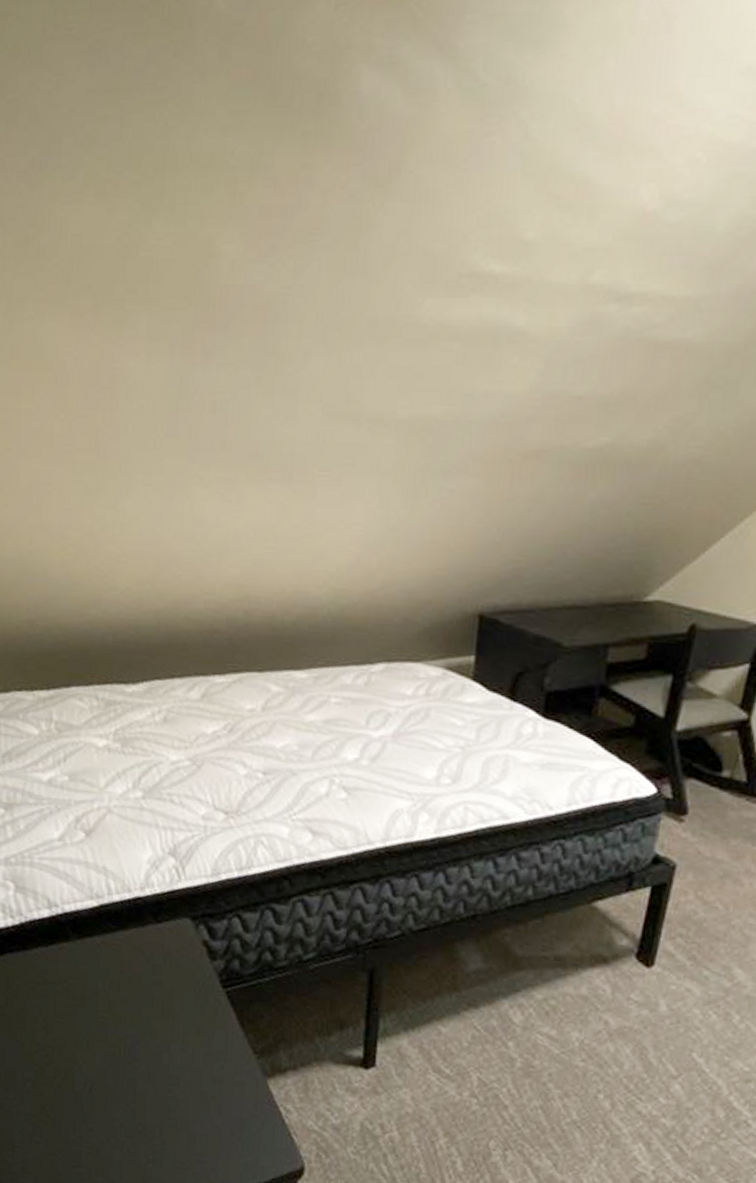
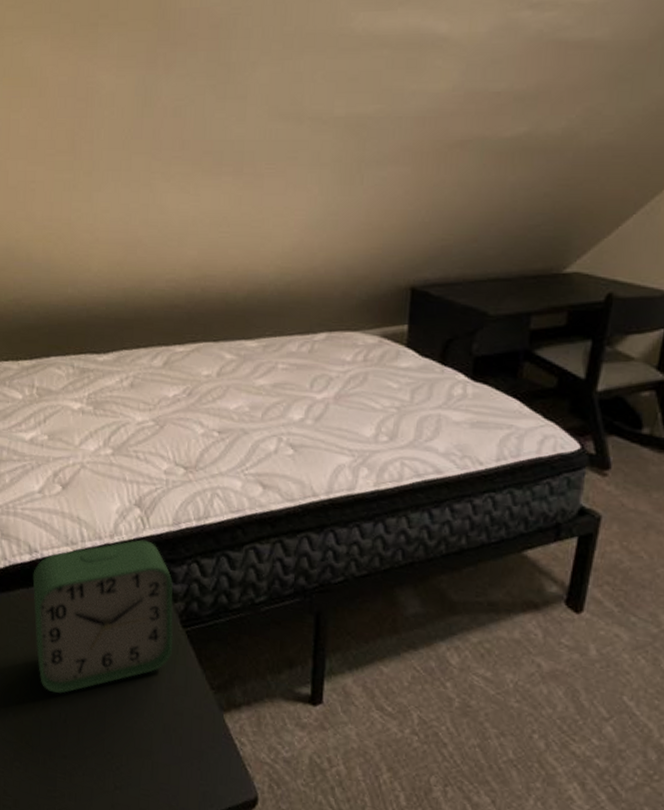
alarm clock: none [52,892,213,1062] -> present [32,539,174,694]

